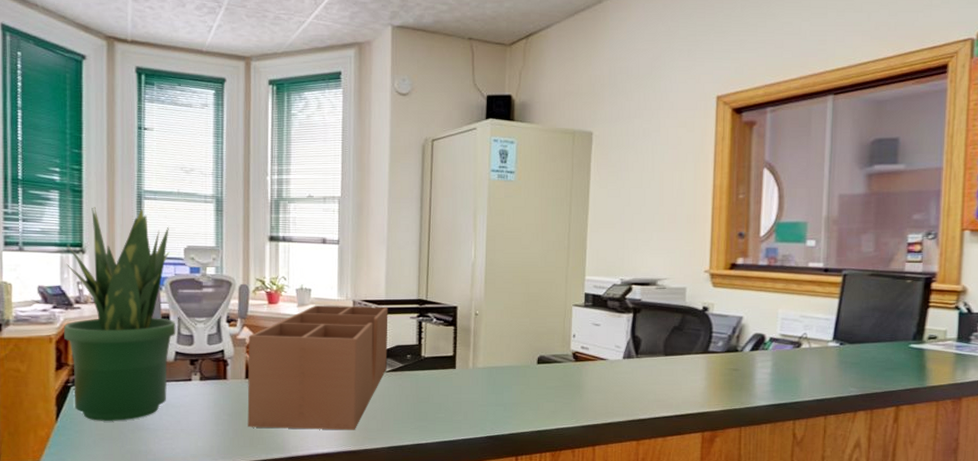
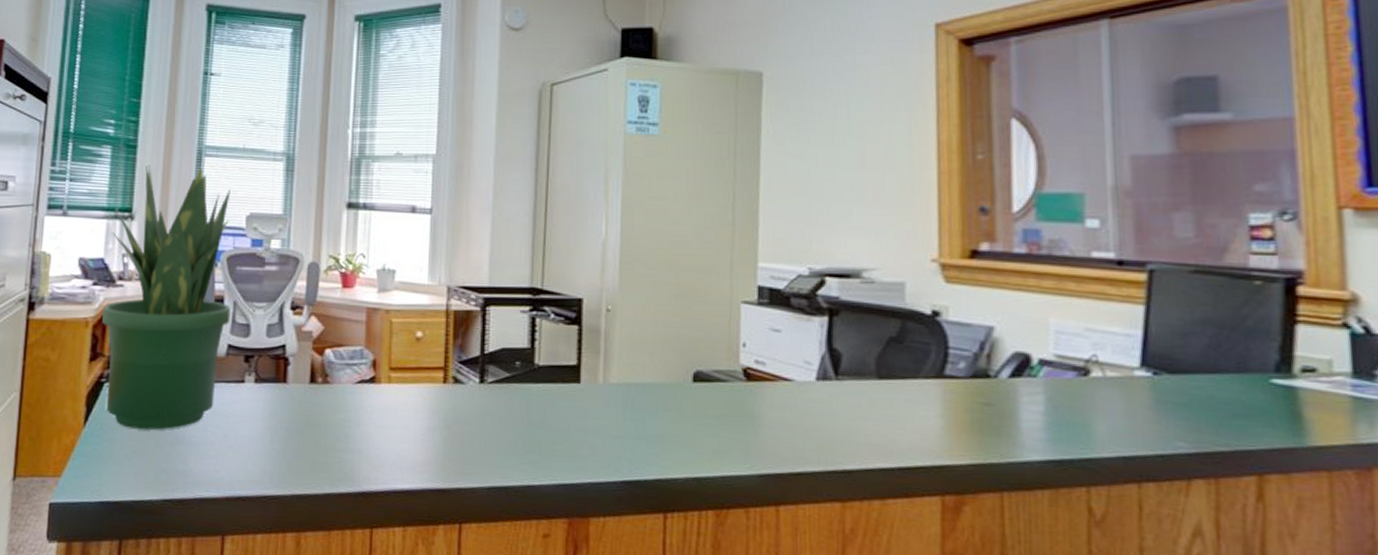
desk organizer: present [247,305,388,430] -> none [309,290,492,461]

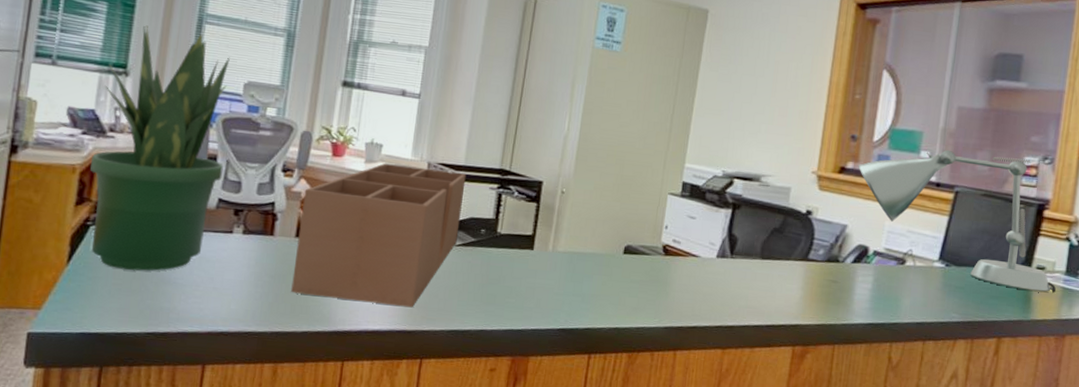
desk organizer: none [309,290,492,461] -> present [291,162,466,308]
desk lamp: none [996,214,1341,406] -> present [858,150,1056,293]

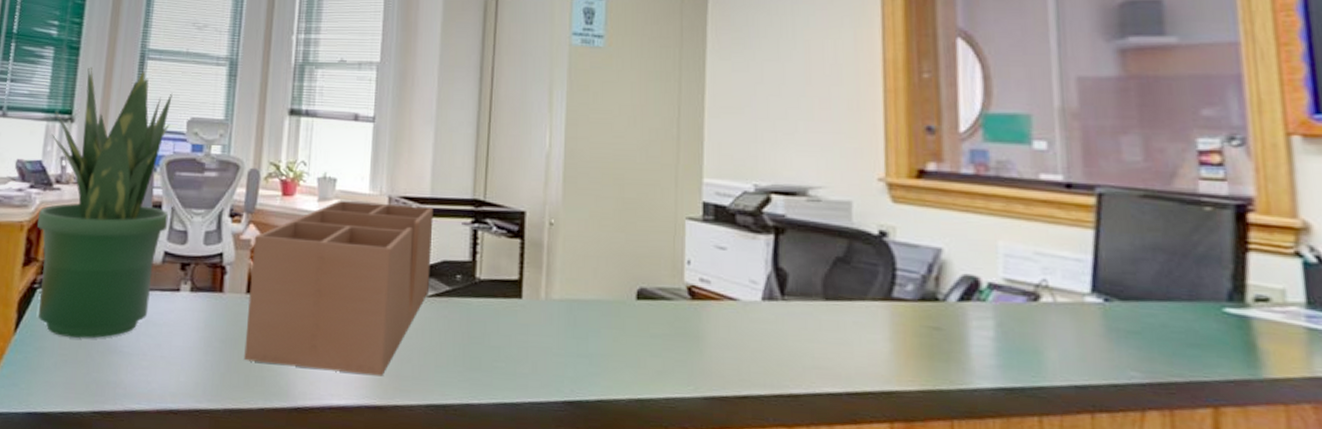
desk lamp: present [858,150,1056,293] -> none [943,136,1296,337]

